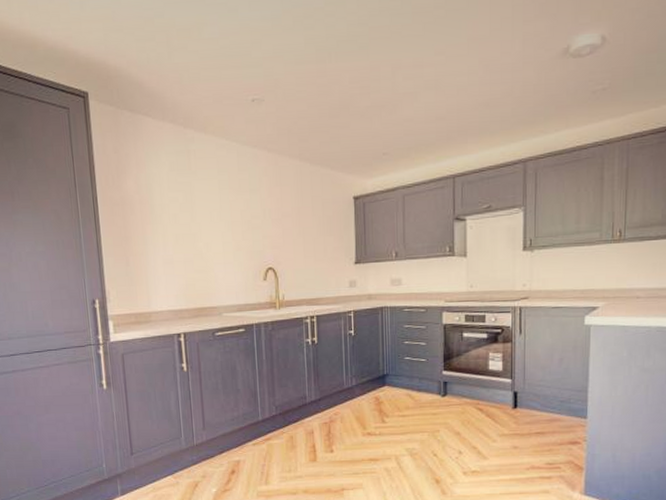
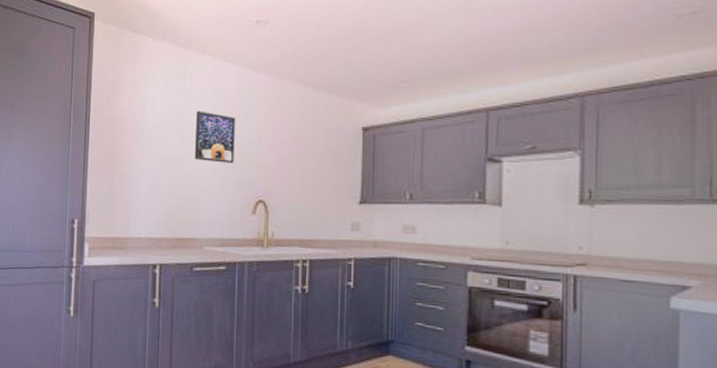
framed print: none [203,188,243,236] -> present [195,111,235,163]

